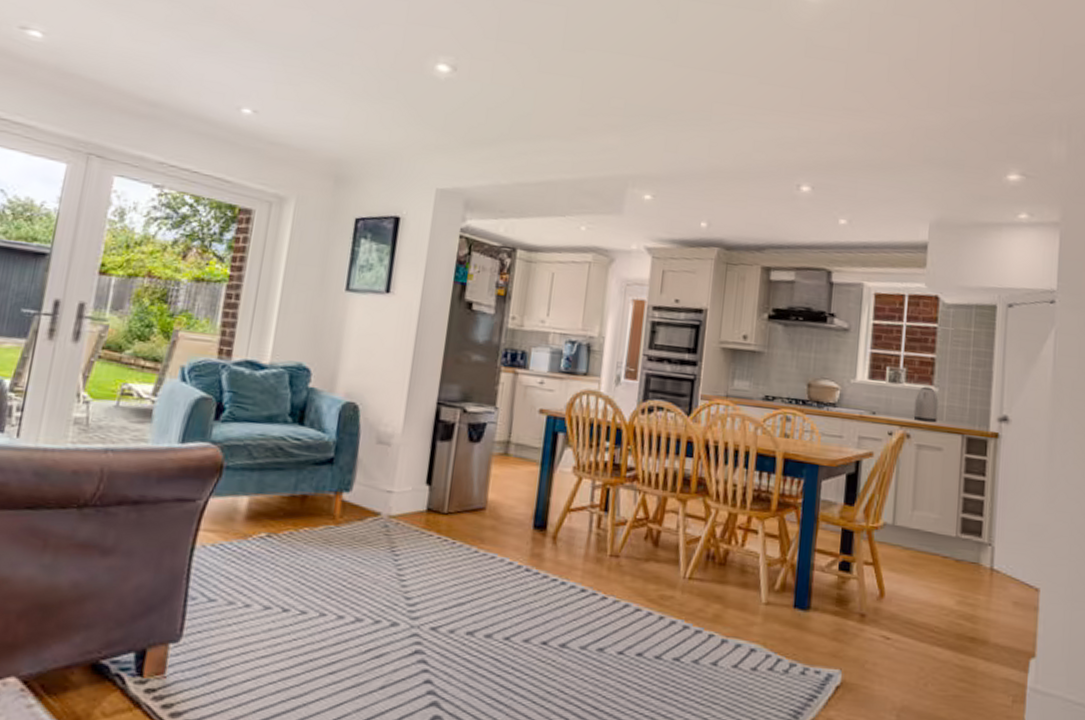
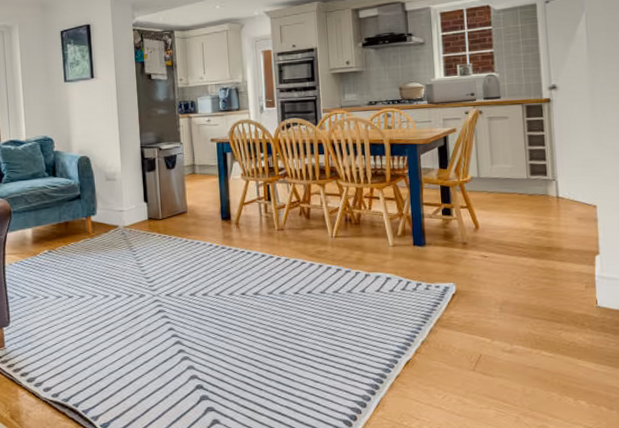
toaster: none [840,384,908,421] -> present [425,79,477,106]

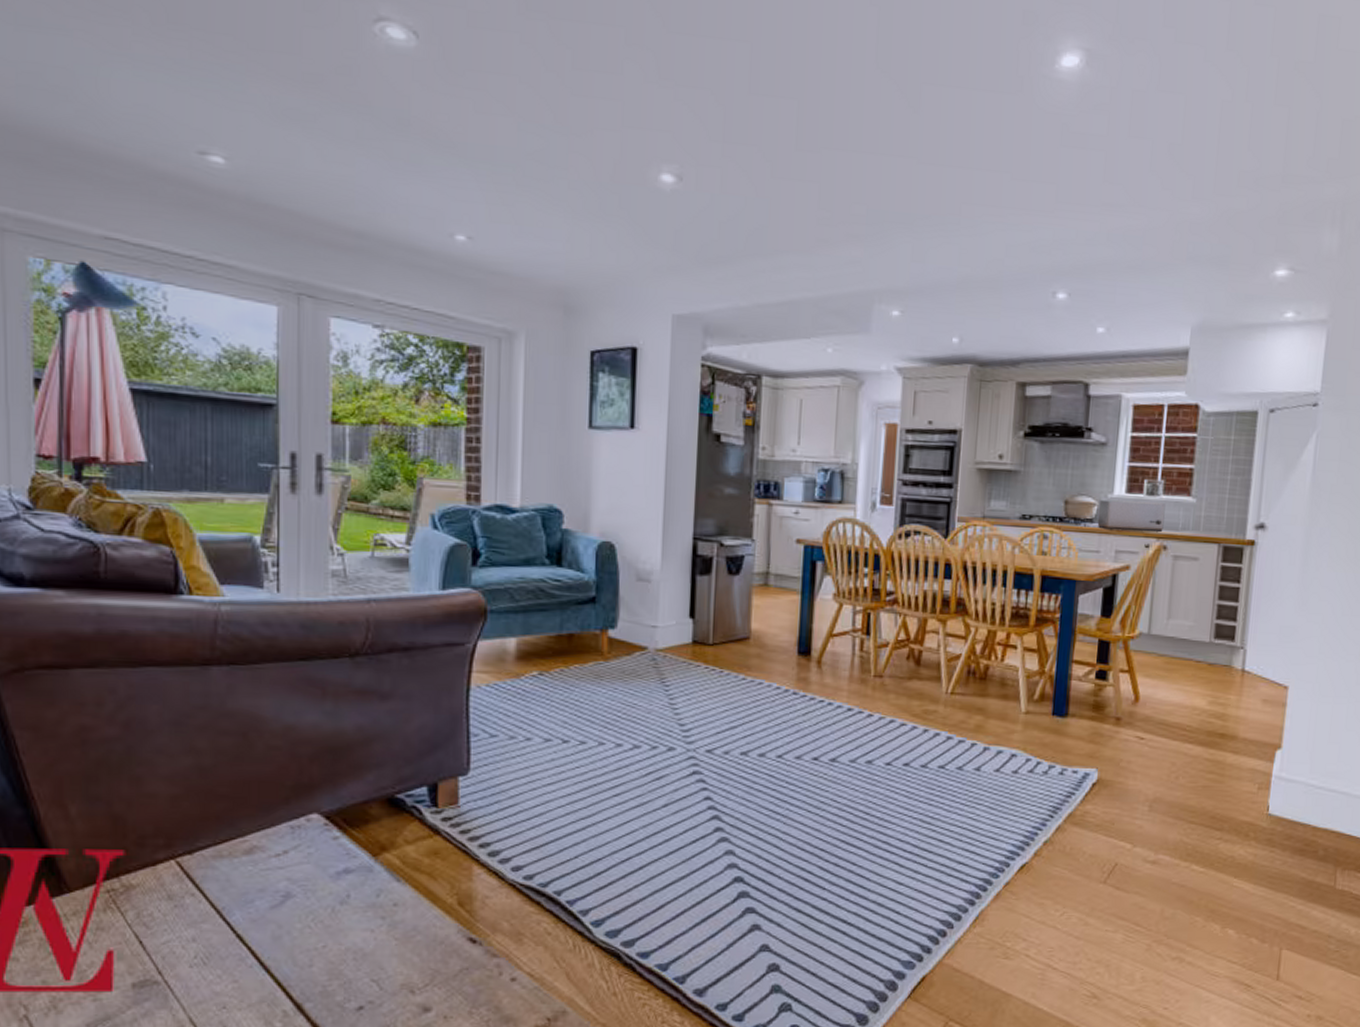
kettle: present [481,74,501,100] -> none [1170,497,1196,533]

